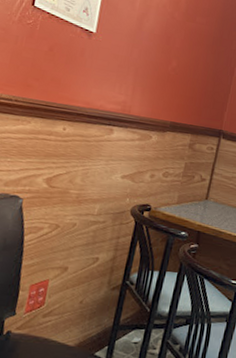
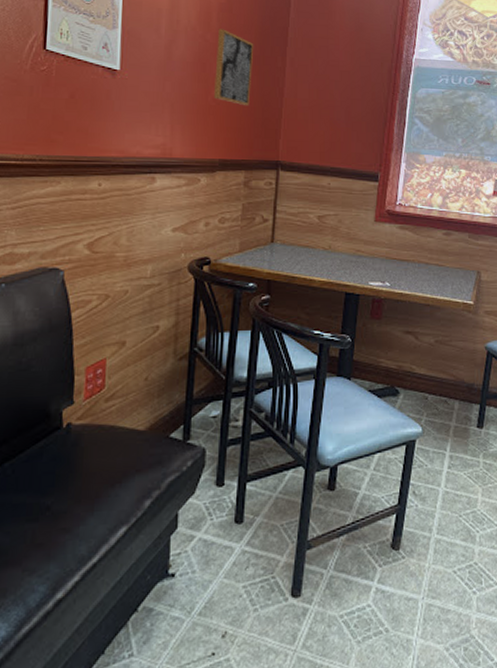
wall art: none [174,9,215,80] -> present [214,29,254,106]

